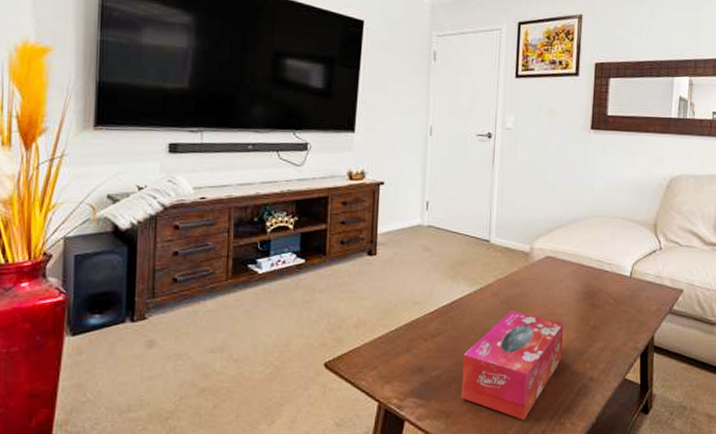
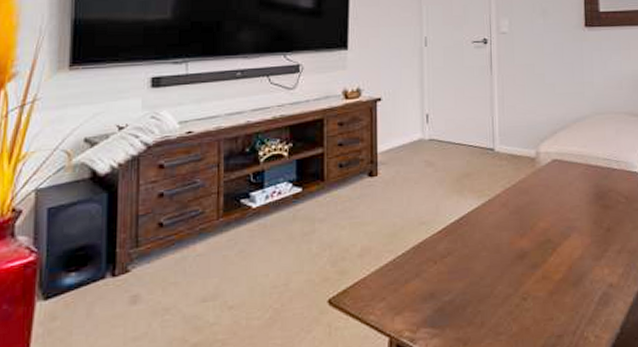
tissue box: present [461,311,563,420] -> none [476,221,578,339]

